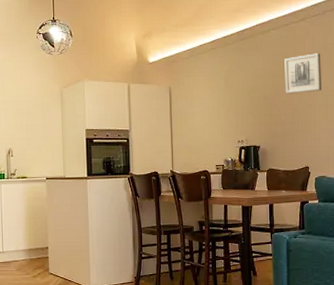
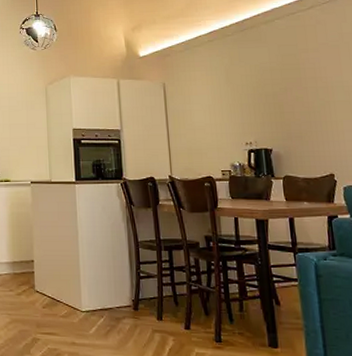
wall art: present [284,53,322,94] -> none [293,43,341,89]

